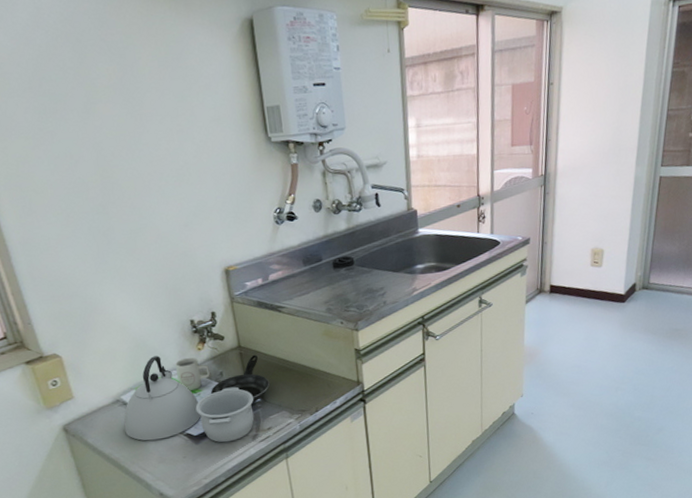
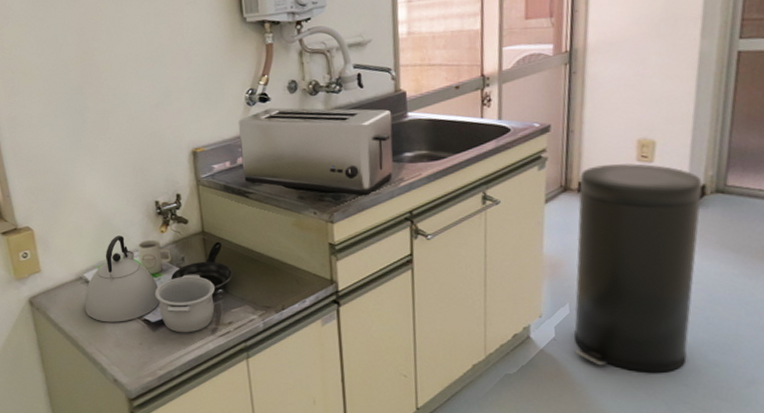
toaster: none [267,225,408,306] -> present [238,107,394,197]
pedal bin: none [546,268,634,432] -> present [574,163,703,374]

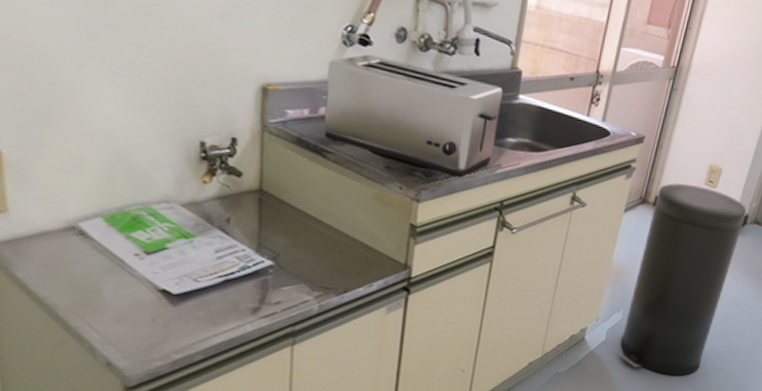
kettle: present [84,235,160,322] -> none [74,178,189,291]
mug: present [138,239,173,275] -> none [166,189,214,235]
cooking pot: present [154,274,216,333] -> none [182,239,266,311]
frying pan: present [170,241,233,294] -> none [207,204,291,267]

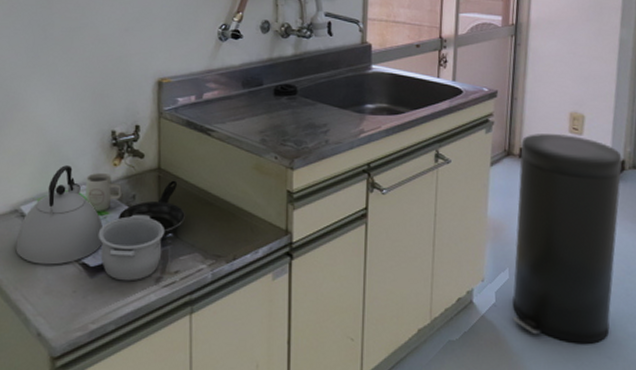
kettle: none [74,178,189,291] -> present [15,165,103,265]
mug: none [166,189,214,235] -> present [85,172,123,212]
cooking pot: none [182,239,266,311] -> present [98,214,166,282]
frying pan: none [207,204,291,267] -> present [117,180,185,238]
toaster: present [323,54,504,178] -> none [207,45,357,145]

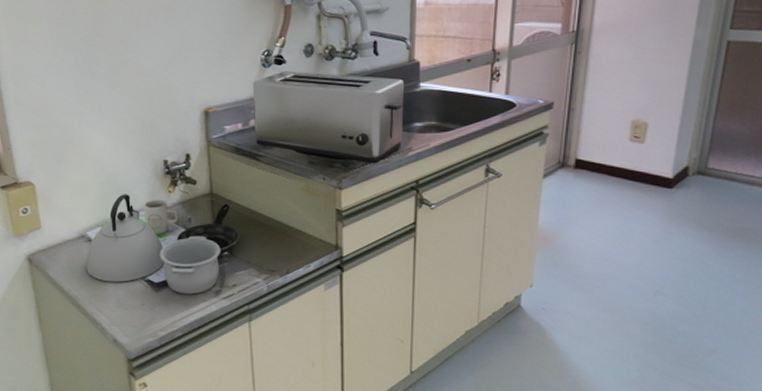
toaster: none [207,45,357,145] -> present [252,70,405,164]
pedal bin: present [512,134,623,345] -> none [560,143,686,342]

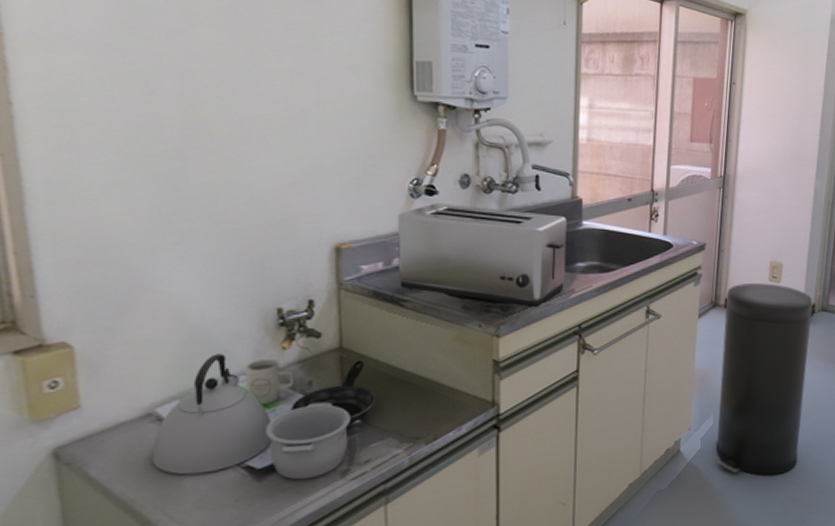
pedal bin: none [560,143,686,342] -> present [715,283,813,477]

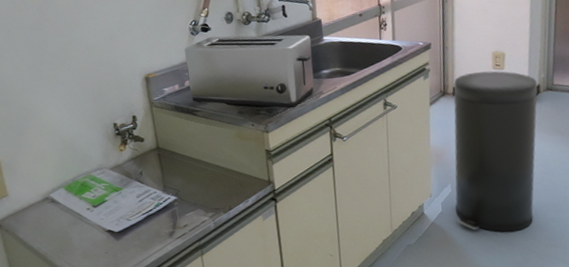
kettle: present [152,354,272,476] -> none [51,156,122,237]
mug: present [246,358,296,406] -> none [99,157,132,190]
cooking pot: present [265,401,352,480] -> none [117,185,172,239]
frying pan: present [290,360,375,426] -> none [131,155,186,202]

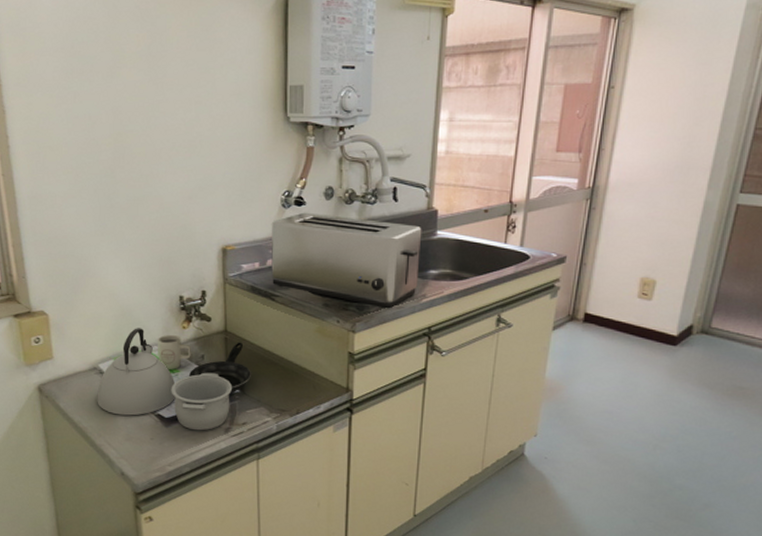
kettle: none [51,156,122,237] -> present [97,328,176,416]
mug: none [99,157,132,190] -> present [158,334,192,370]
cooking pot: none [117,185,172,239] -> present [171,372,233,431]
frying pan: none [131,155,186,202] -> present [188,342,251,394]
pedal bin: present [453,71,538,233] -> none [561,299,691,494]

